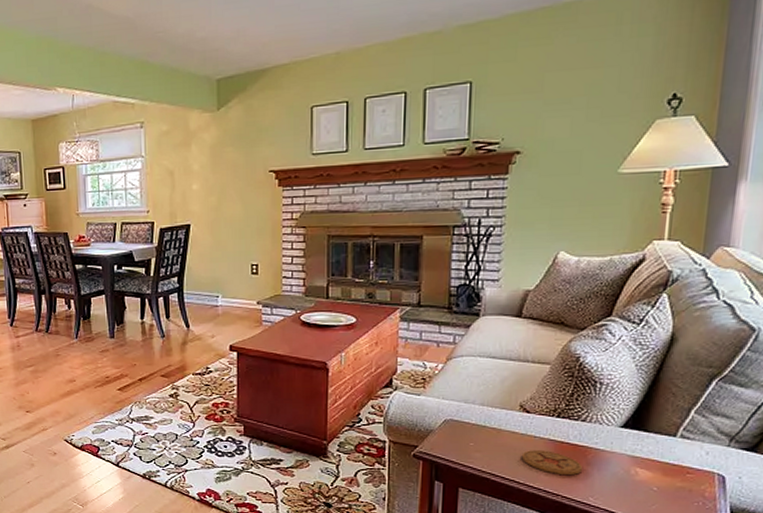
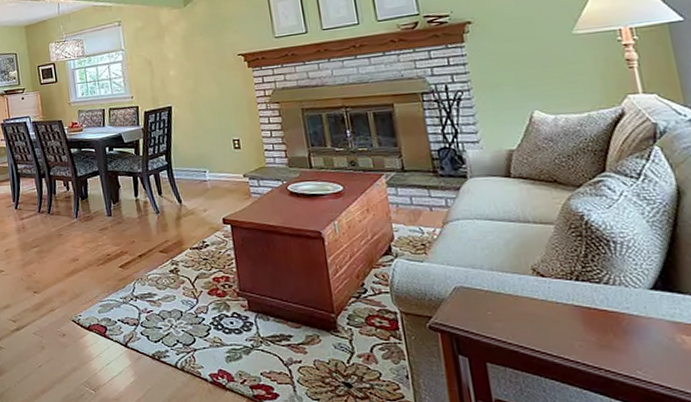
coaster: present [521,450,582,476] -> none [547,318,620,346]

